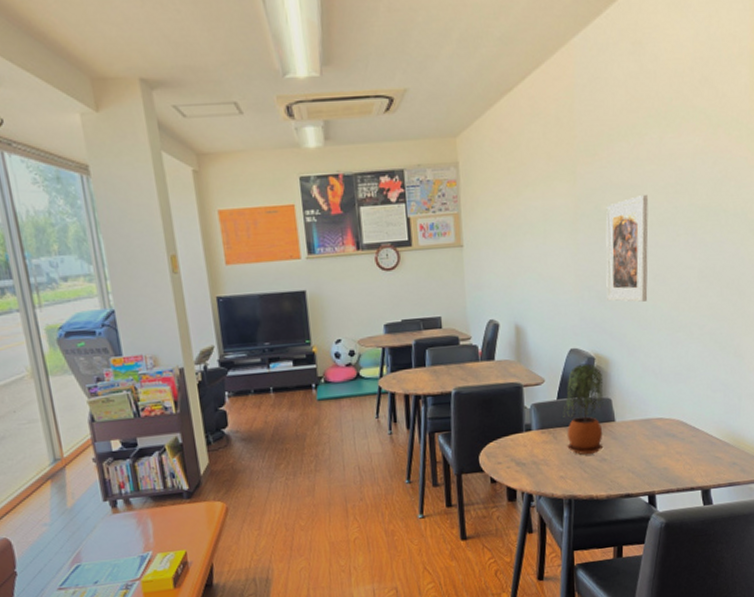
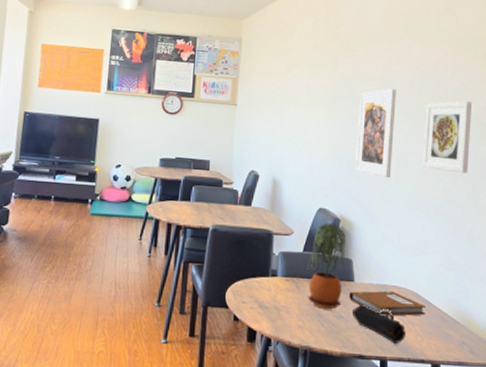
notebook: none [610,423,693,451] -> present [348,290,426,316]
pencil case: none [615,442,673,477] -> present [351,304,406,344]
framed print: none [682,195,737,283] -> present [423,101,473,174]

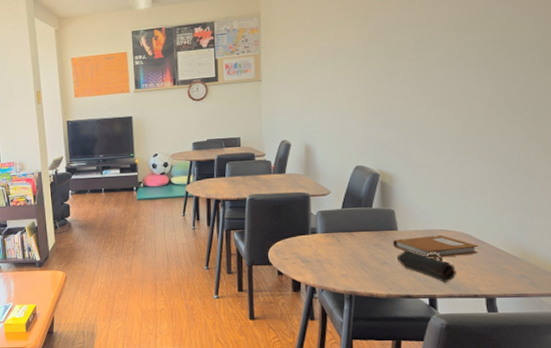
potted plant: present [307,223,346,310] -> none [347,179,388,258]
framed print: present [355,88,396,178] -> none [393,32,437,127]
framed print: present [423,101,473,174] -> none [472,29,534,110]

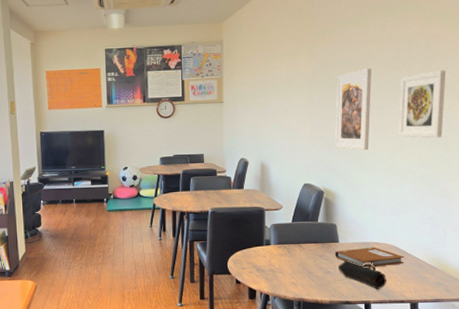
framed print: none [393,32,437,127] -> present [335,67,371,150]
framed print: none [472,29,534,110] -> present [399,70,446,138]

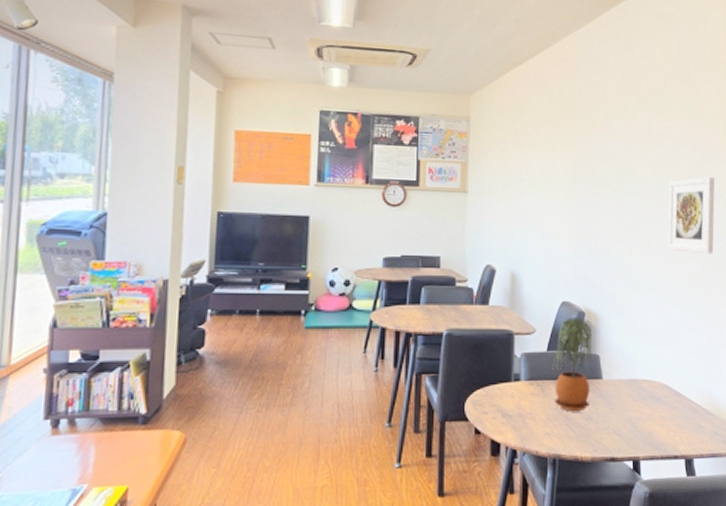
potted plant: none [296,195,331,268] -> present [552,317,593,412]
notebook: present [334,247,404,268] -> none [597,385,677,413]
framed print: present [335,67,371,150] -> none [598,166,638,263]
pencil case: present [338,260,386,289] -> none [601,402,658,441]

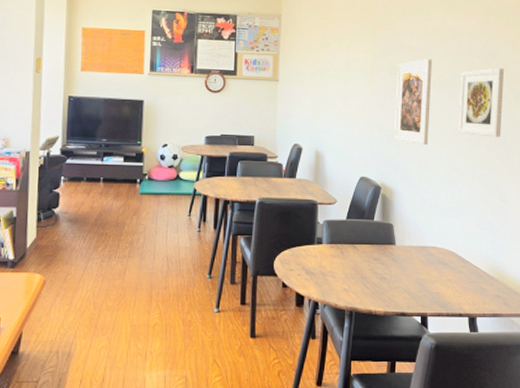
potted plant: present [552,317,593,412] -> none [350,191,387,272]
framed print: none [598,166,638,263] -> present [394,58,432,145]

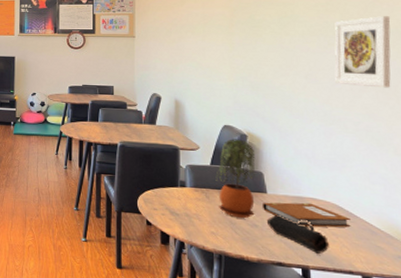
potted plant: none [350,191,387,272] -> present [215,139,256,219]
notebook: none [390,251,463,275] -> present [261,202,351,228]
pencil case: none [393,265,444,300] -> present [266,214,329,254]
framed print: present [394,58,432,145] -> none [259,10,300,95]

